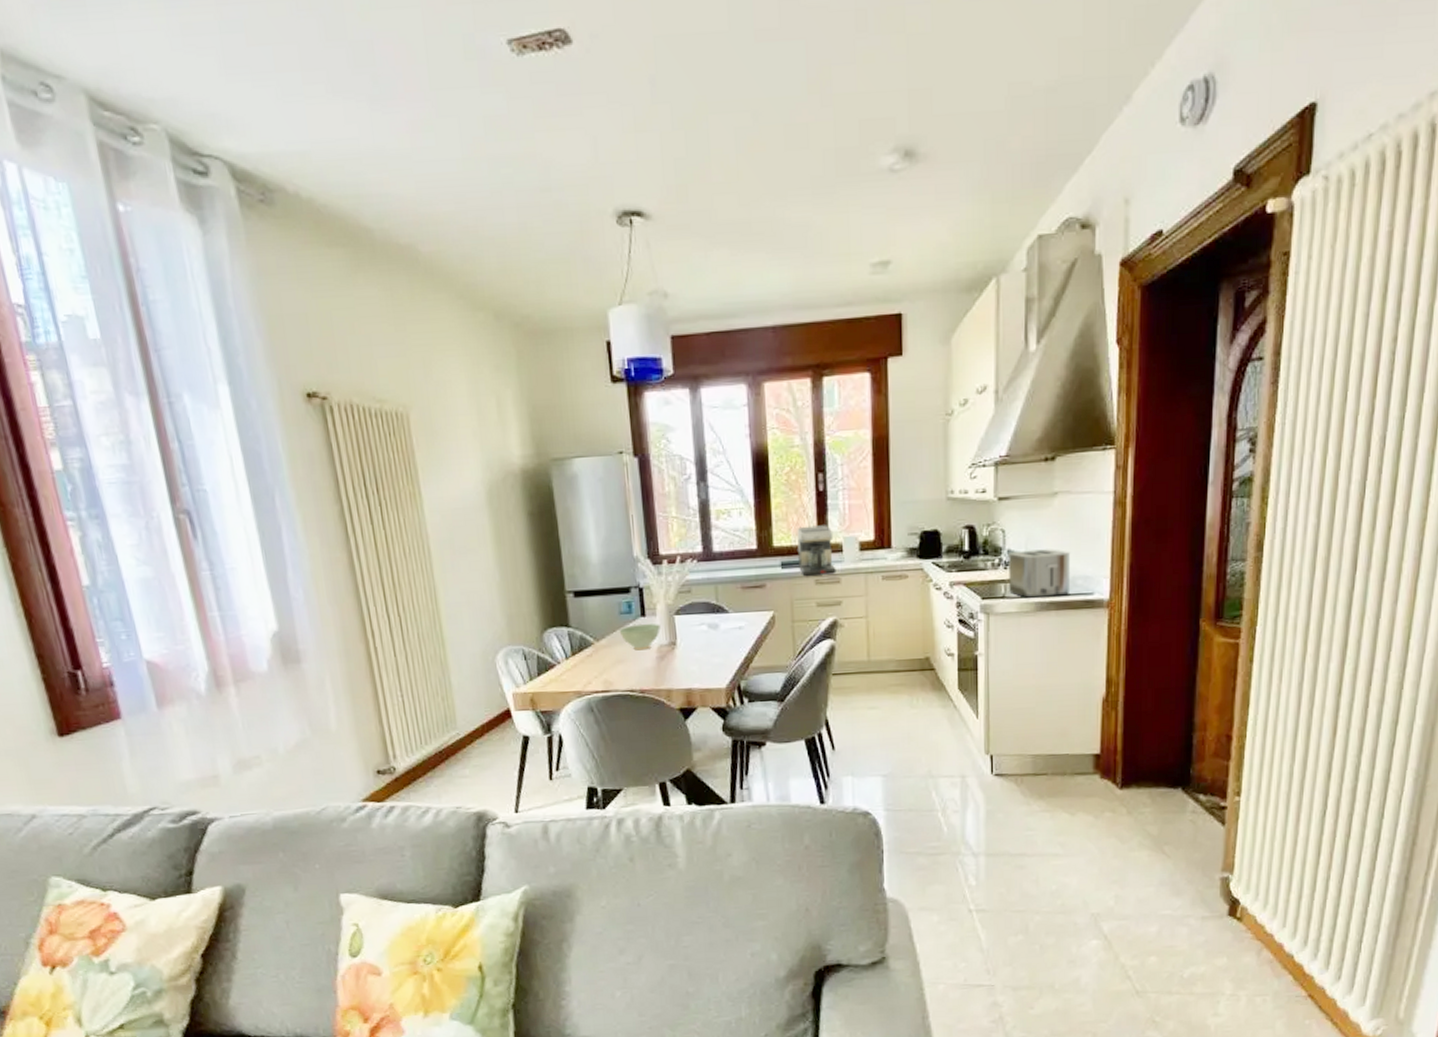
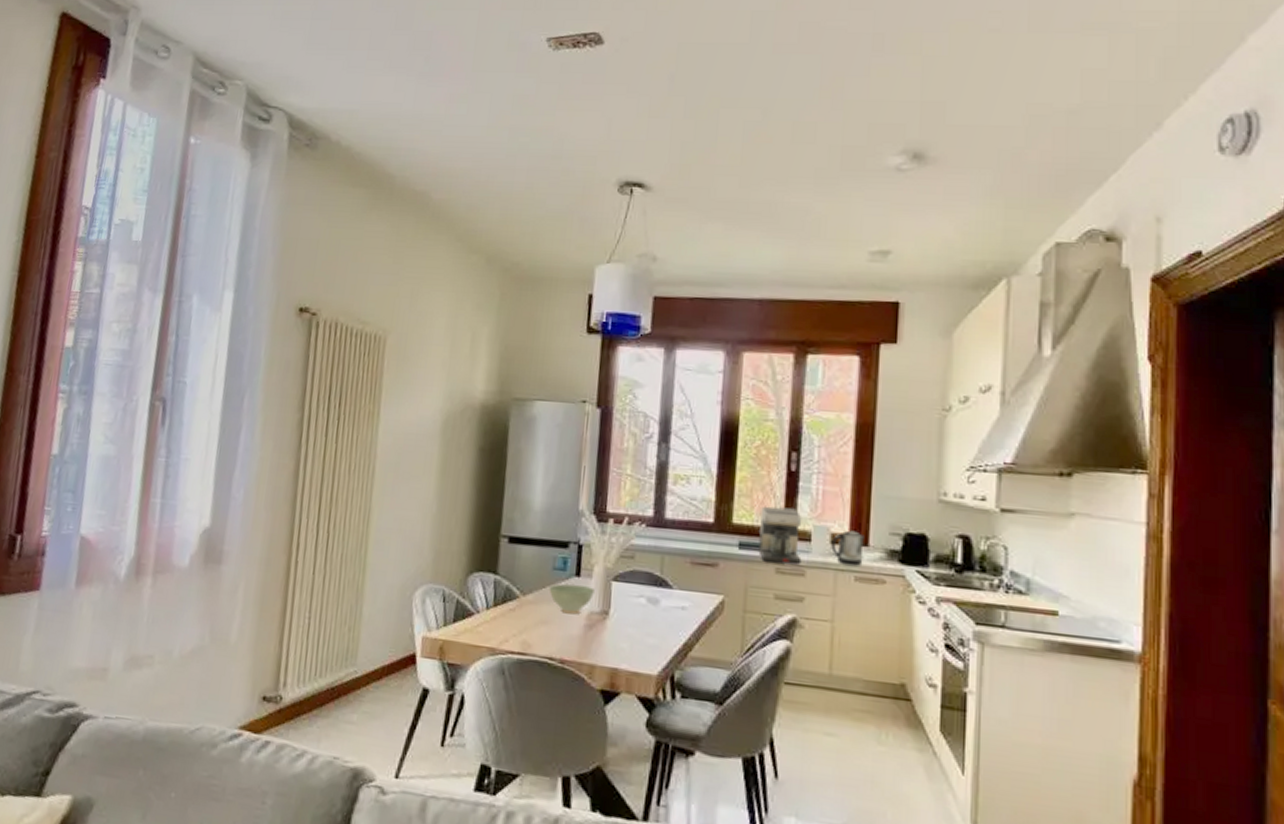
kettle: none [860,536,888,569] -> present [831,530,864,568]
toaster: present [1009,549,1071,598] -> none [1011,573,1091,639]

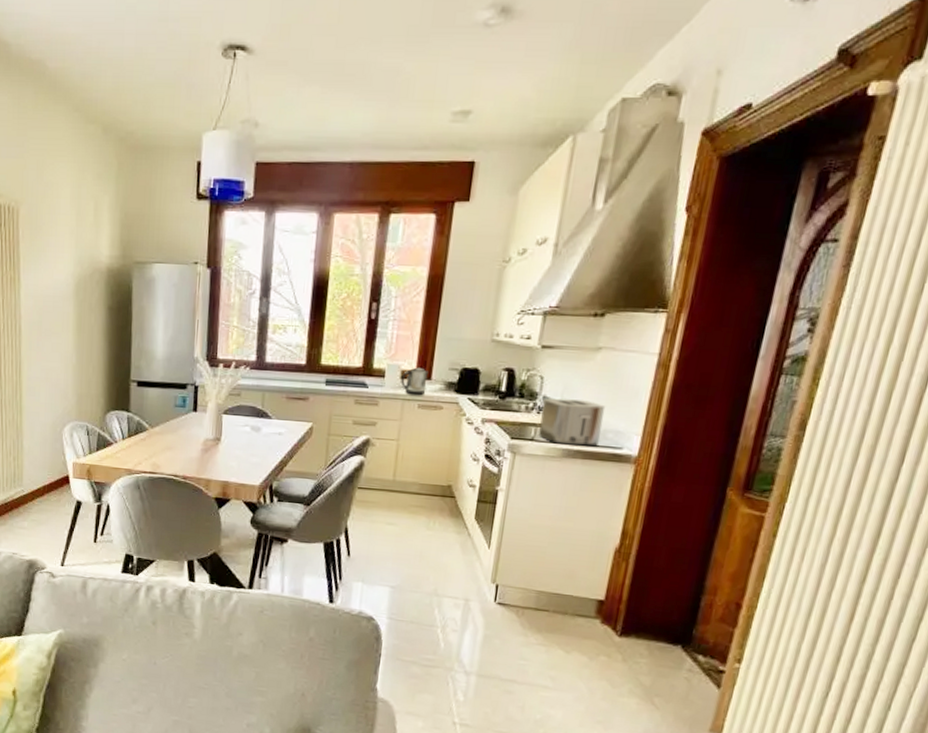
bowl: present [549,584,594,615] -> none [172,418,209,442]
coffee maker: present [758,506,802,565] -> none [341,349,379,397]
toaster: none [1011,573,1091,639] -> present [539,398,606,447]

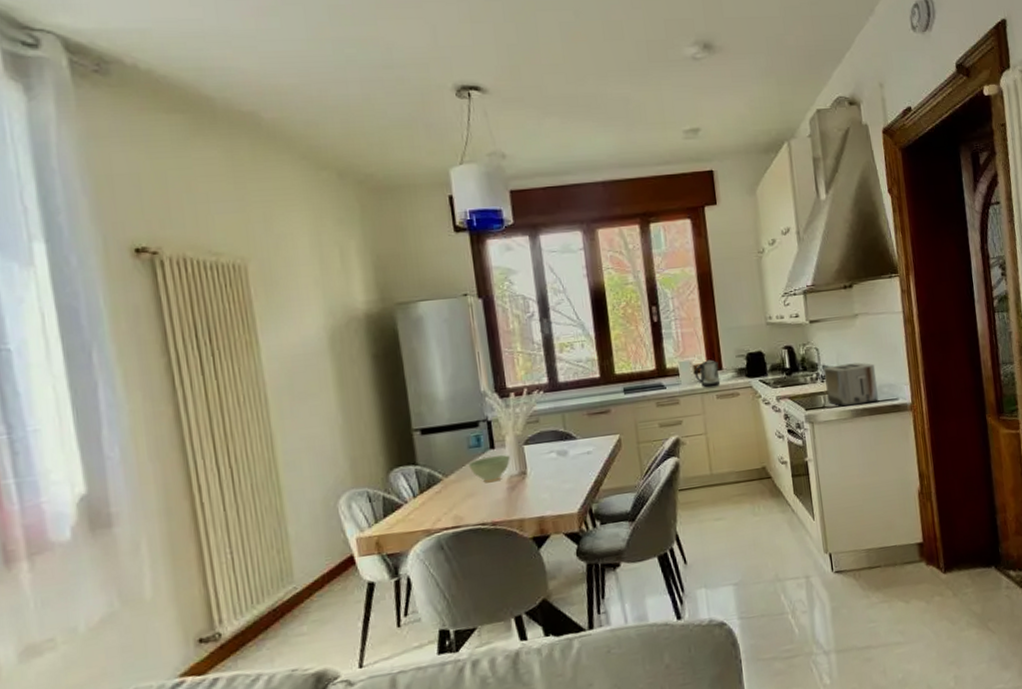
bowl: none [172,418,209,442] -> present [468,455,510,483]

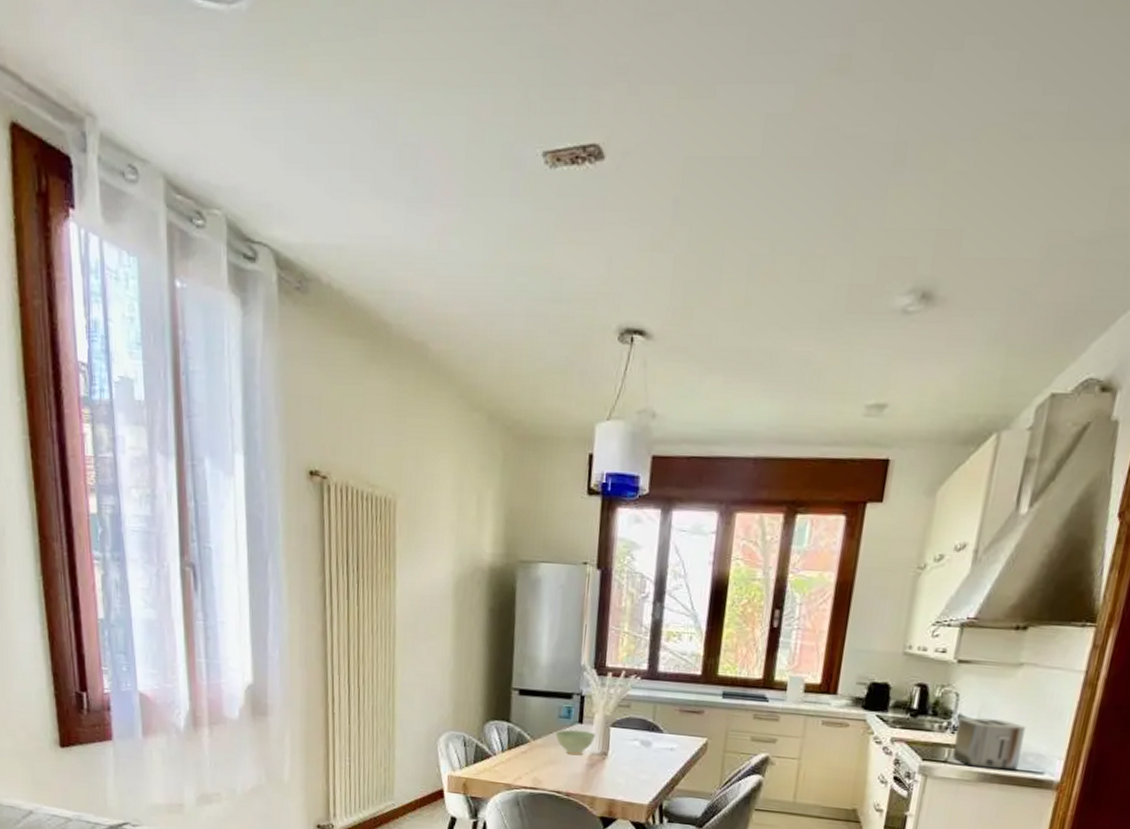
kettle: present [695,360,721,389] -> none [804,680,834,713]

